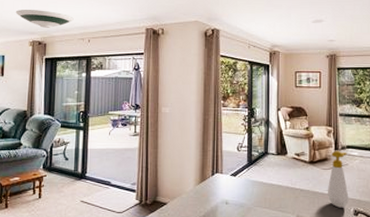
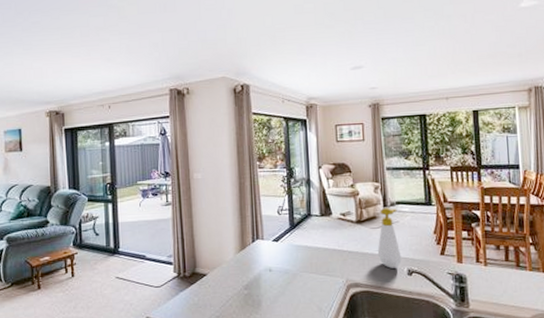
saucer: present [15,10,74,28] -> none [28,77,91,96]

